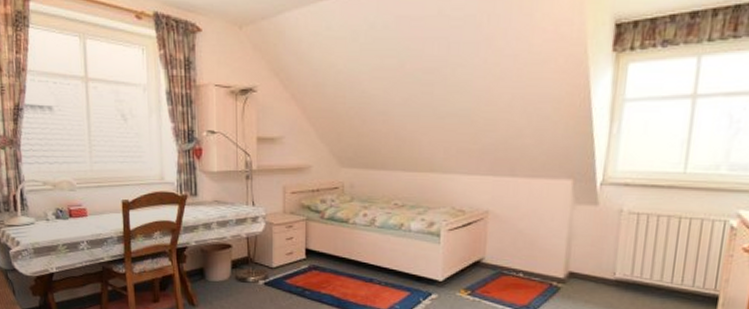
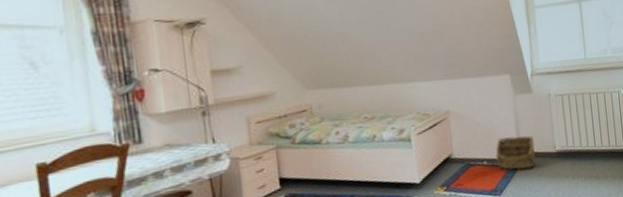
basket: none [535,252,588,292] -> present [495,136,536,170]

